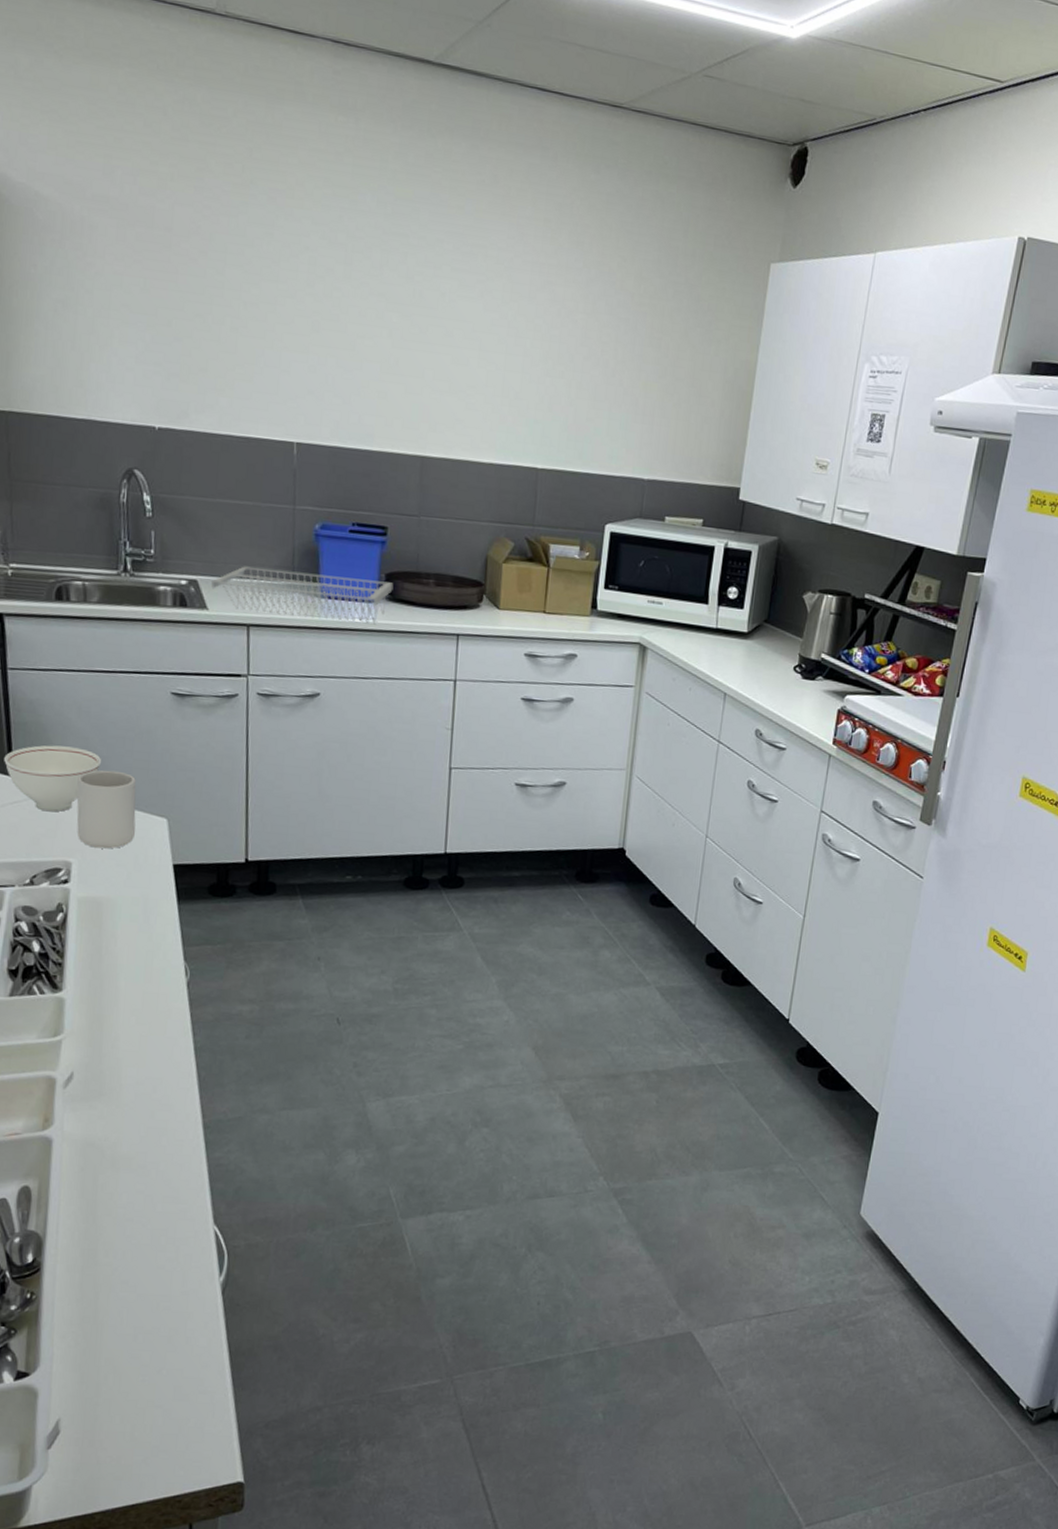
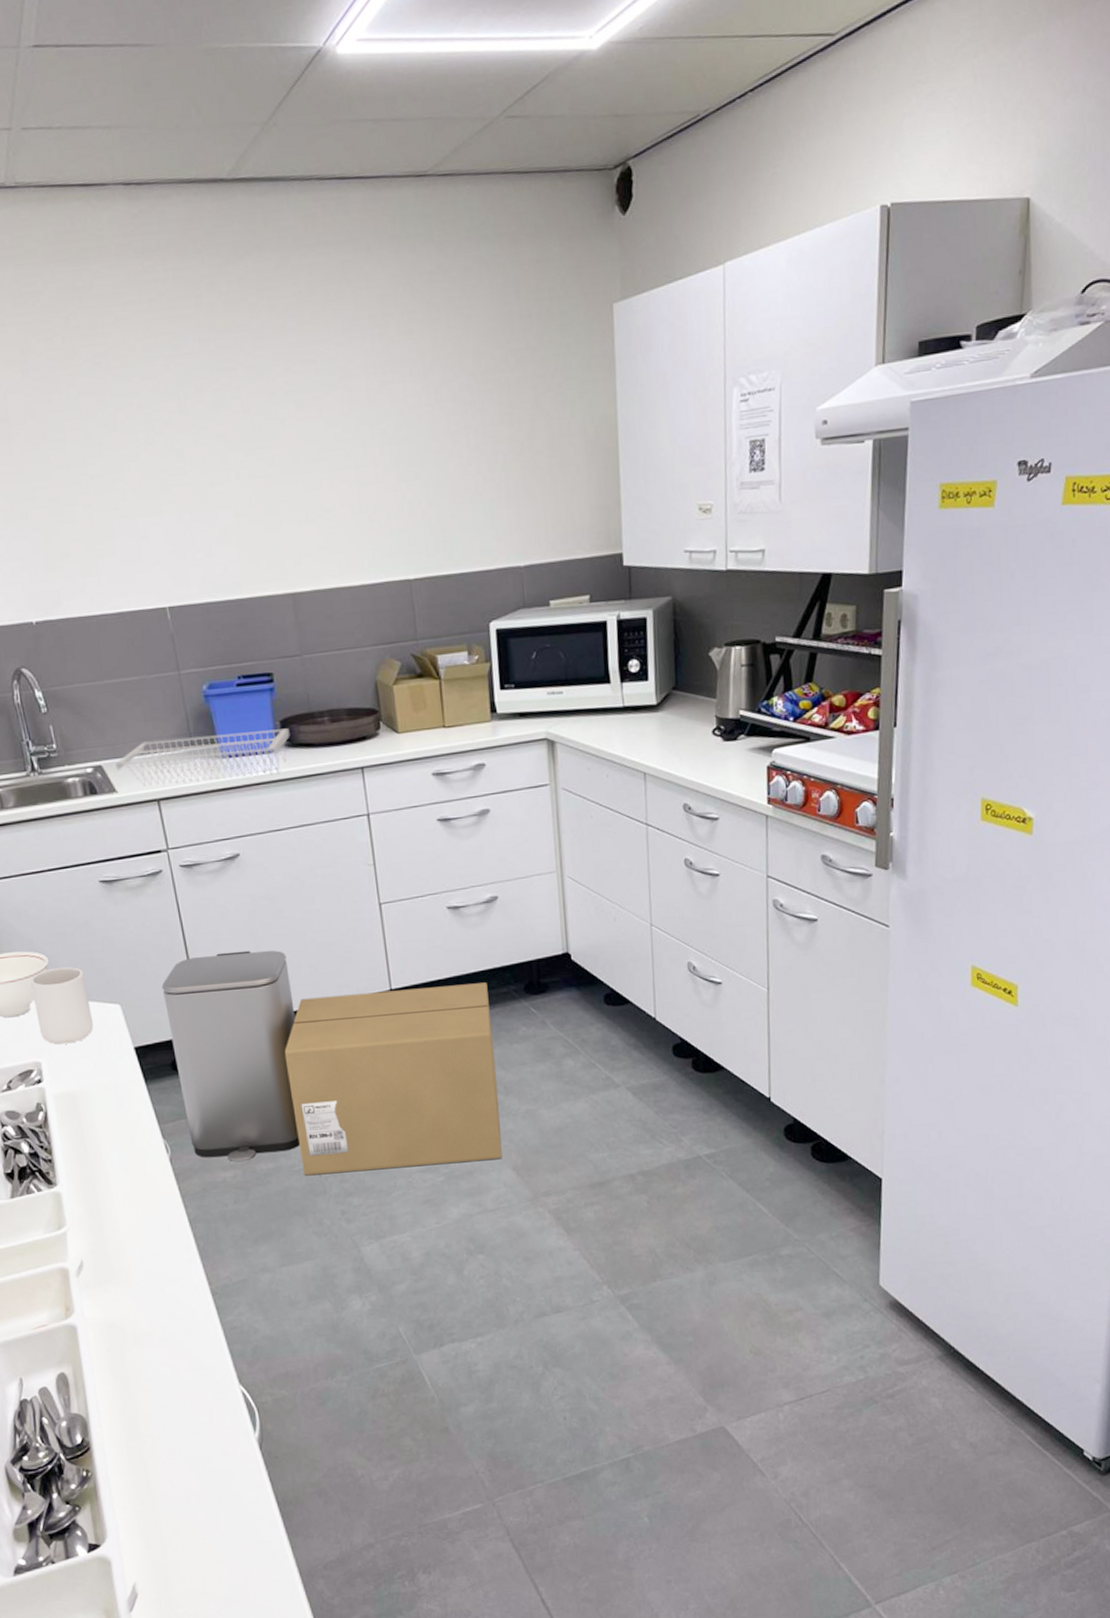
pedal bin: none [213,785,348,998] -> present [161,950,301,1163]
box: none [322,846,541,1037] -> present [284,982,503,1176]

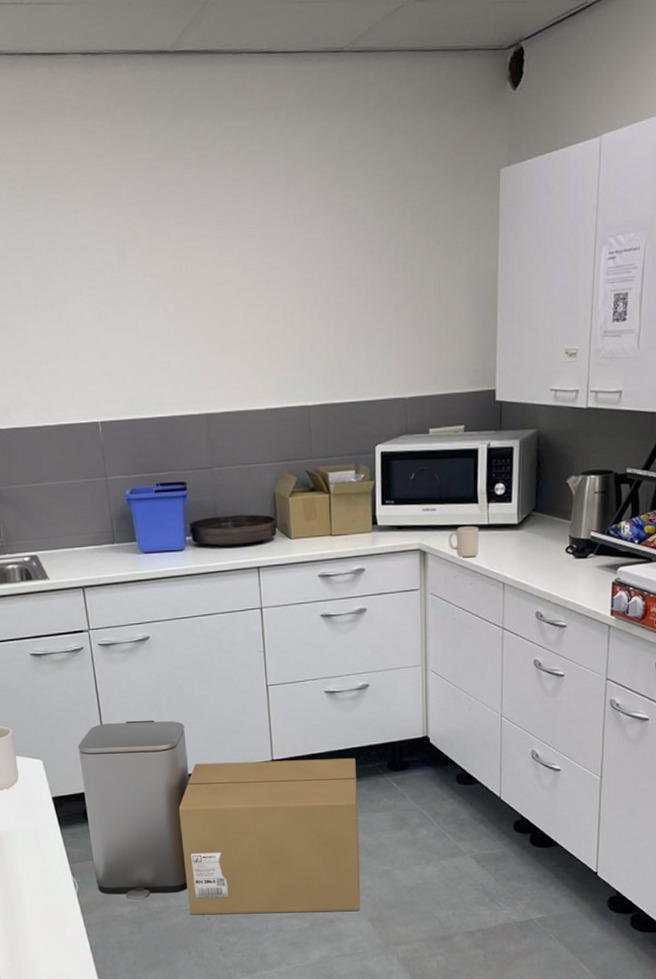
dish rack: present [115,728,290,787] -> none [49,530,198,576]
cup: none [579,709,615,746] -> present [449,526,480,558]

